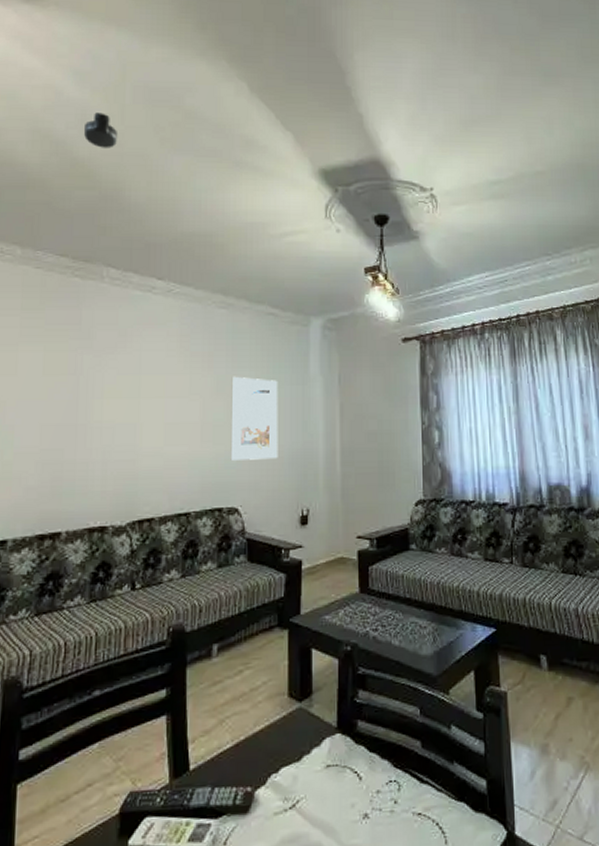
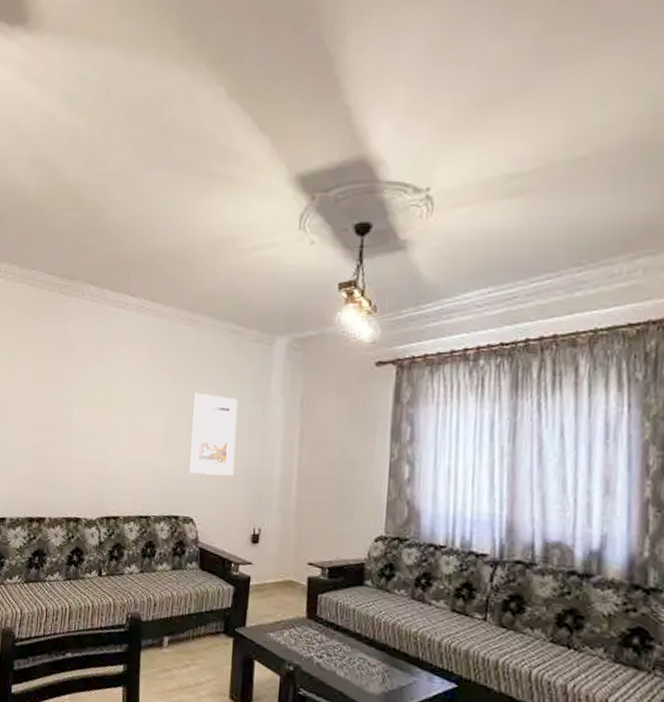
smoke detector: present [84,112,118,148] -> none [72,134,102,170]

